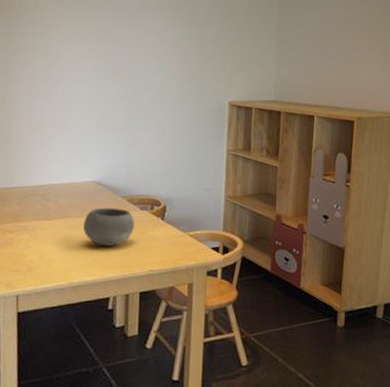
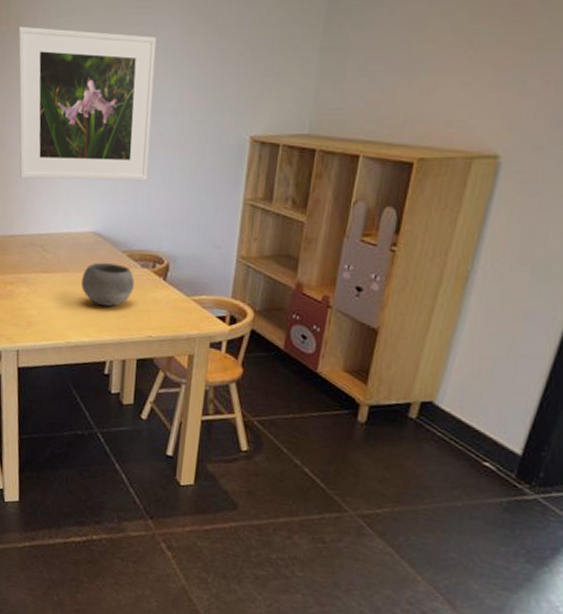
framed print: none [20,12,146,137] -> present [18,26,157,181]

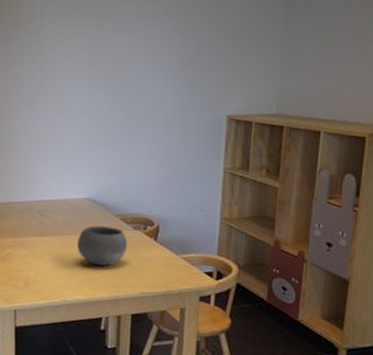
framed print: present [18,26,157,181] -> none [17,21,142,153]

